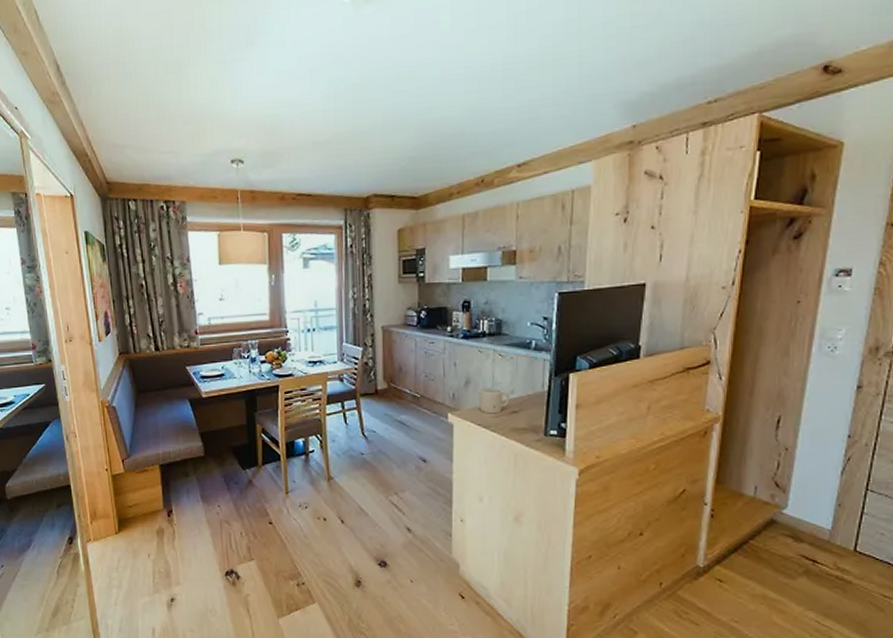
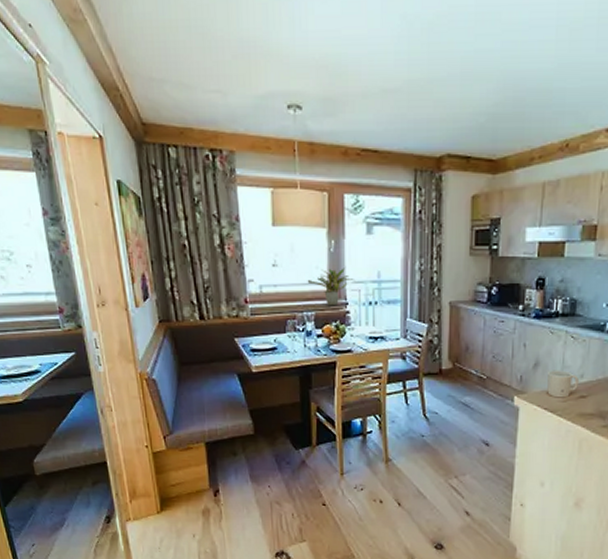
potted plant: none [251,299,295,335] -> present [307,268,356,306]

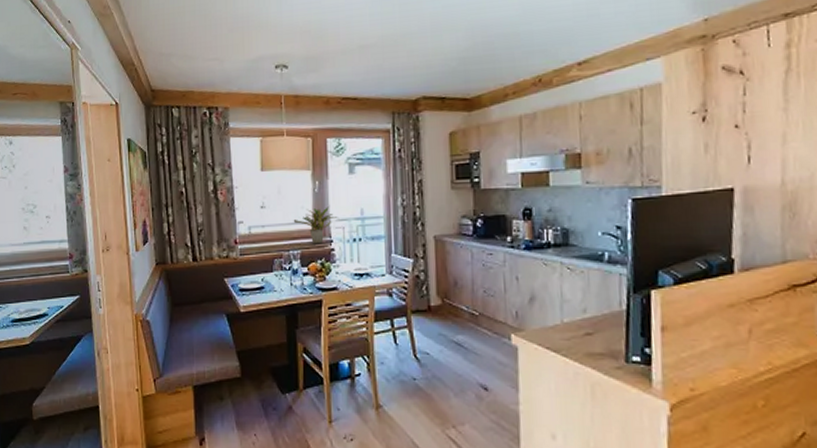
mug: present [547,370,579,398] -> none [546,304,582,336]

